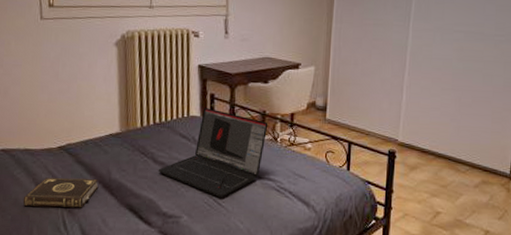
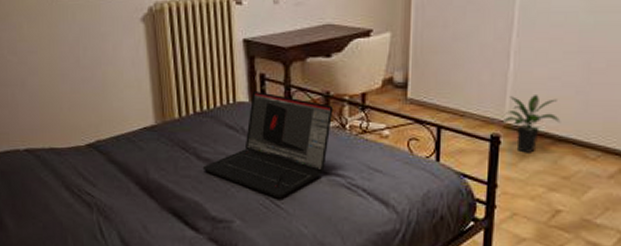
book: present [22,177,99,208] -> none [53,179,136,213]
potted plant: none [397,121,439,166] -> present [502,95,560,153]

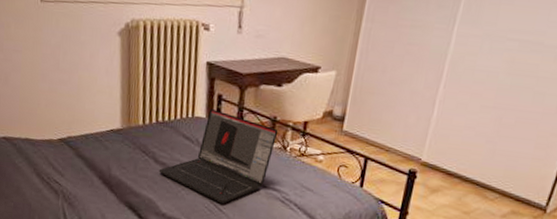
potted plant: present [502,95,560,153] -> none [420,139,469,189]

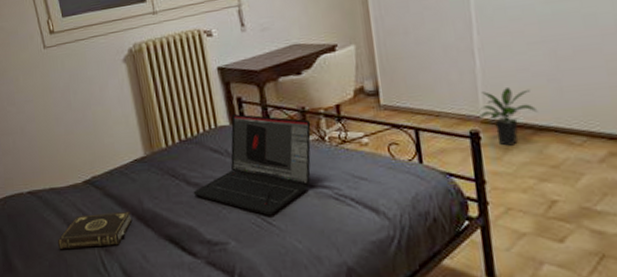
book: none [24,169,99,202] -> present [57,211,133,250]
potted plant: none [420,139,469,189] -> present [478,88,537,146]

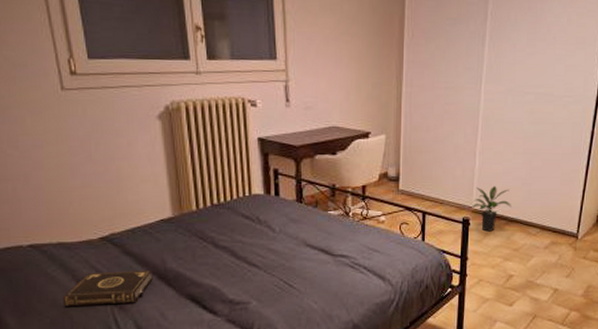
laptop: present [193,114,311,216] -> none [220,185,339,279]

